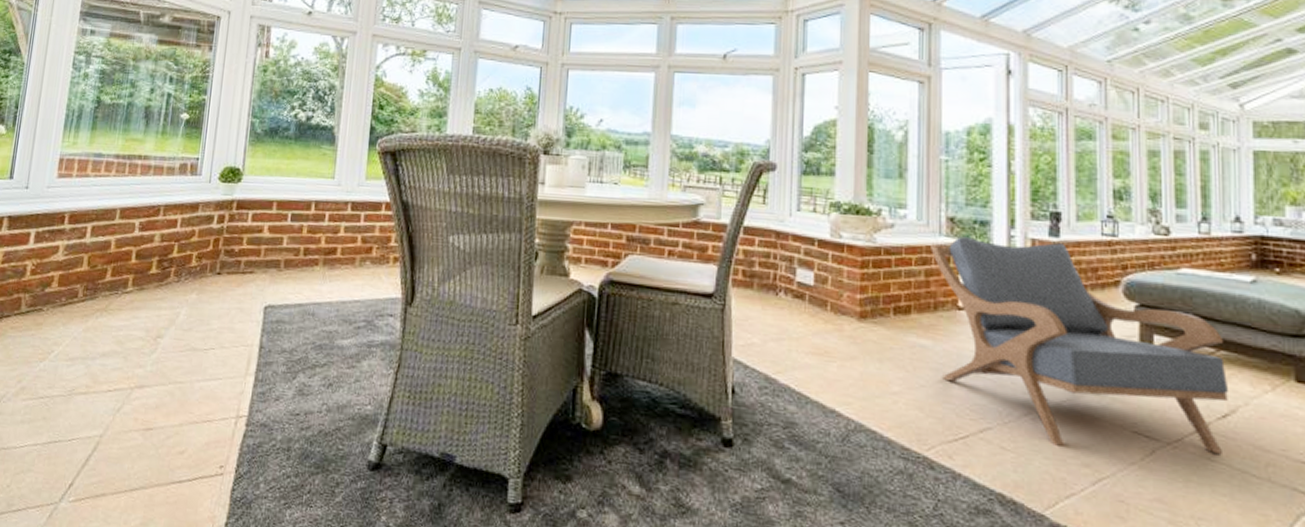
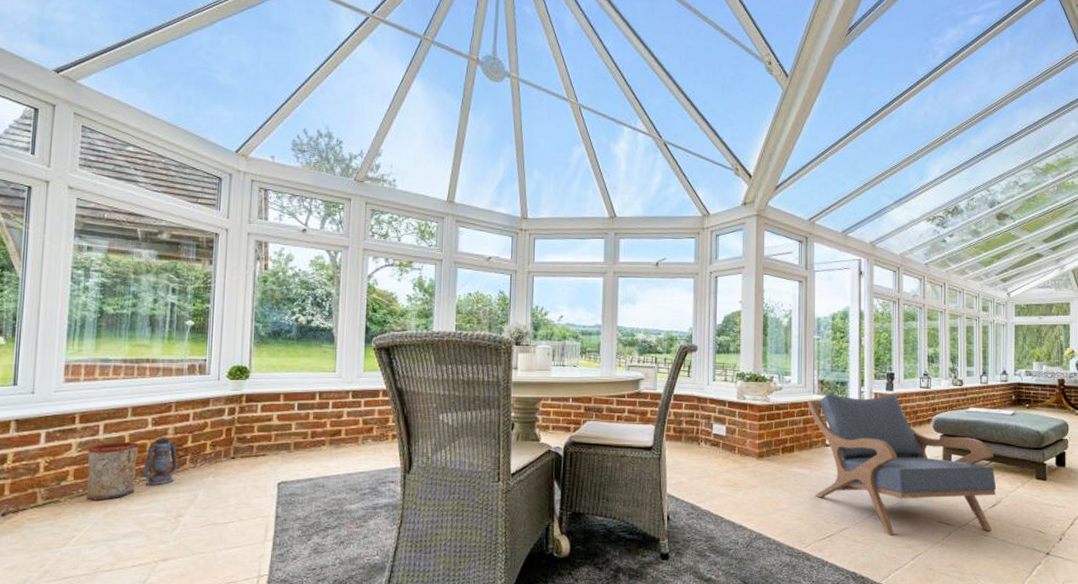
vase: none [68,247,125,313] -> present [86,441,139,501]
lantern: none [122,243,162,300] -> present [139,436,179,486]

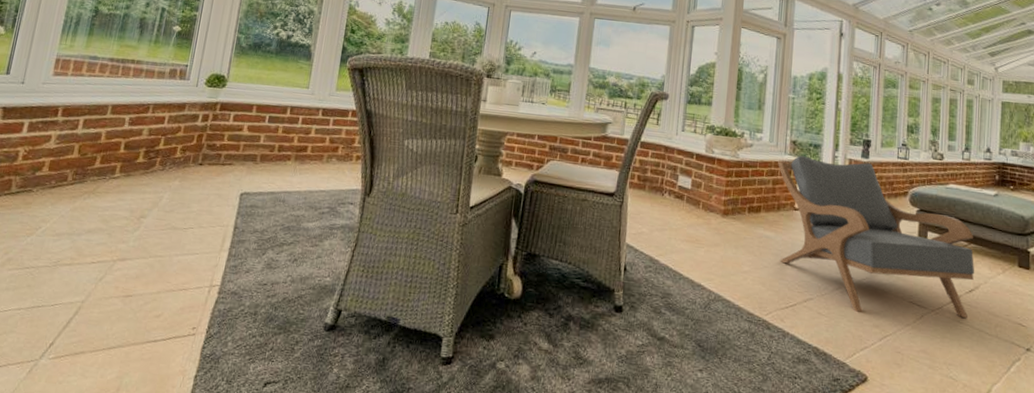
vase: present [86,441,139,501] -> none [58,138,114,194]
lantern: present [139,436,179,486] -> none [110,136,149,185]

